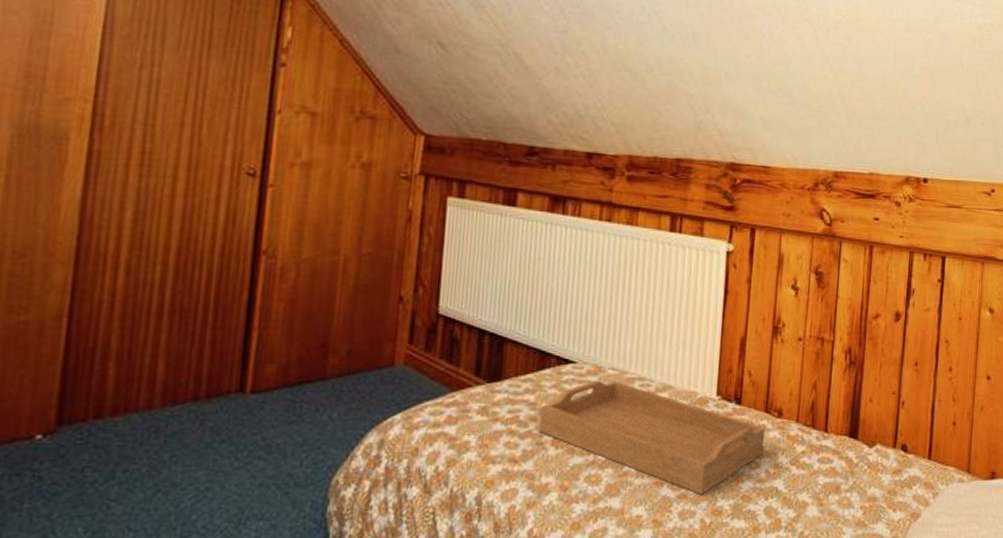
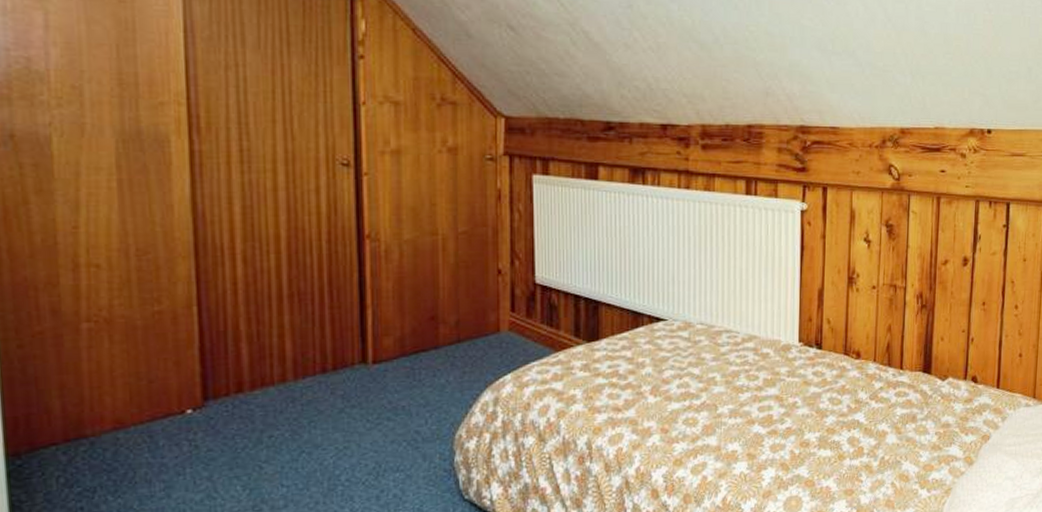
serving tray: present [538,380,766,494] -> none [637,334,846,430]

